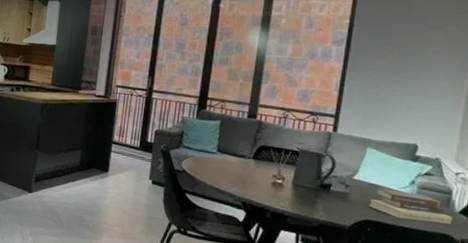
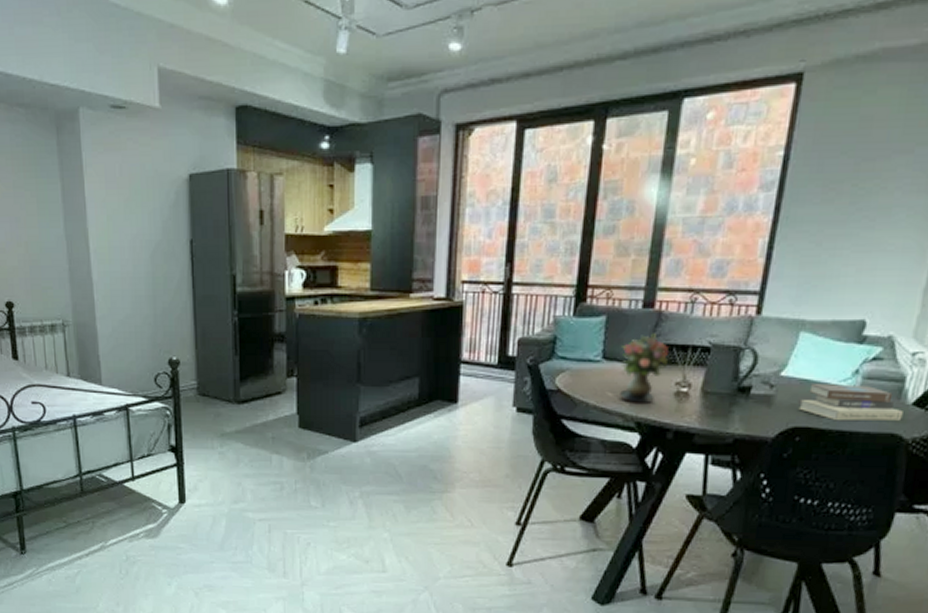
bouquet: none [230,137,267,189] -> present [620,333,668,403]

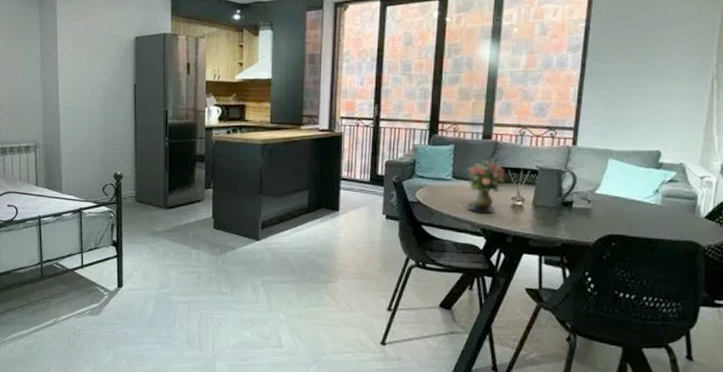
books: present [798,382,903,422] -> none [612,199,698,232]

